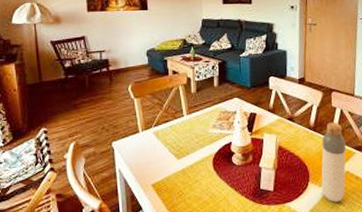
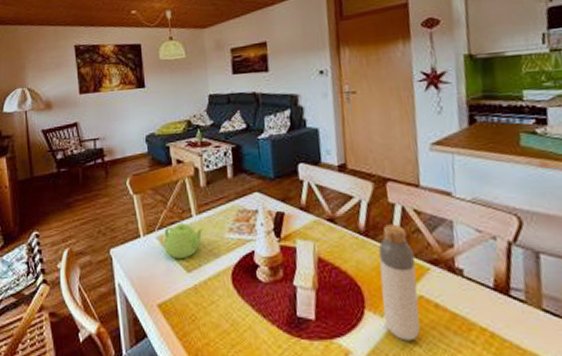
teapot: none [159,121,193,150] -> present [164,222,204,260]

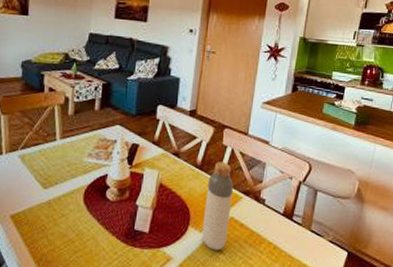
teapot: present [164,222,204,260] -> none [25,144,66,177]

